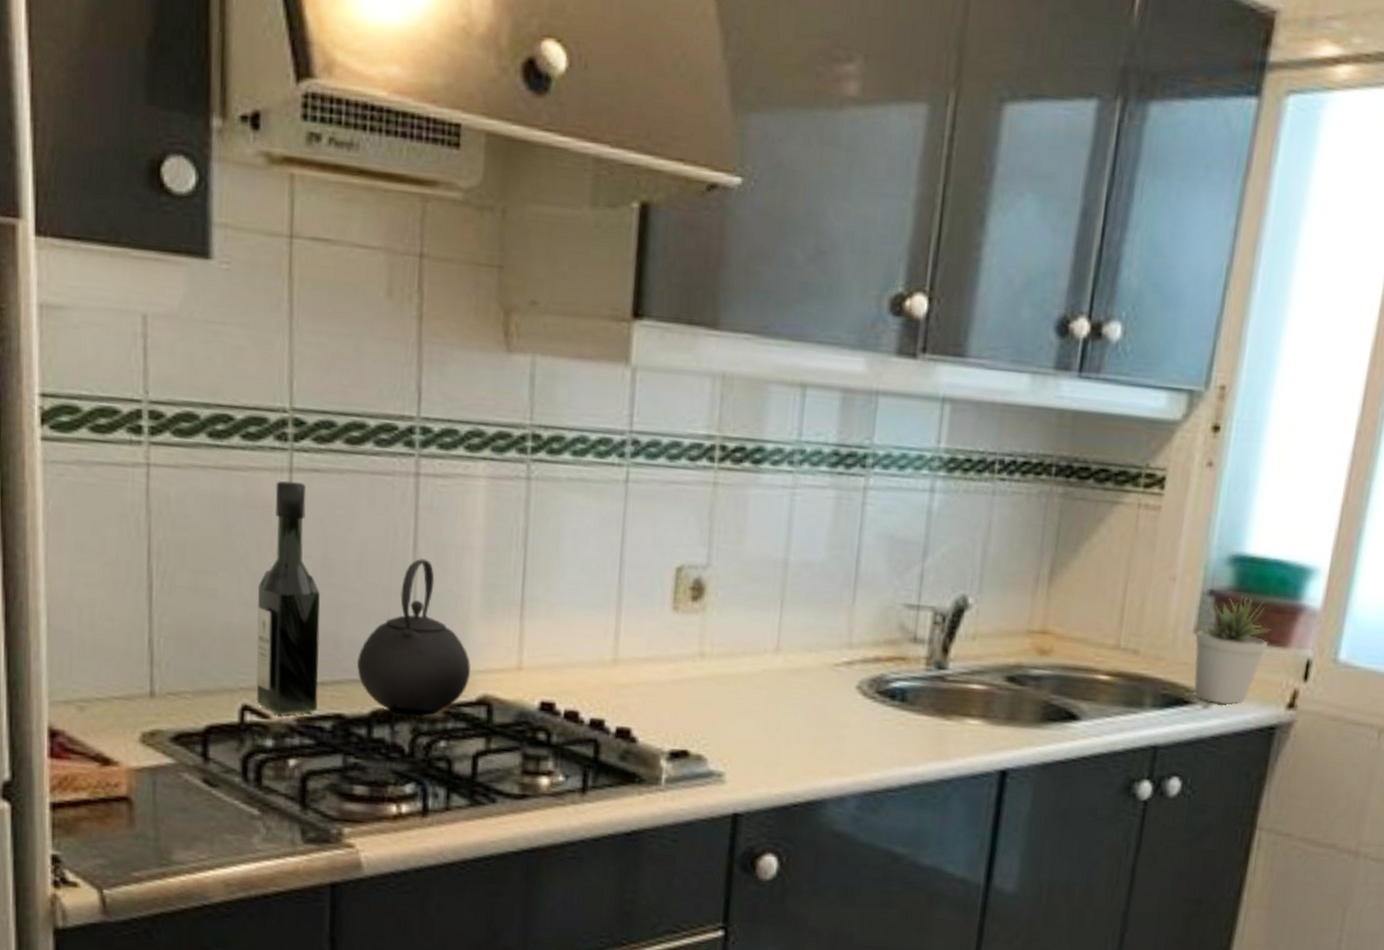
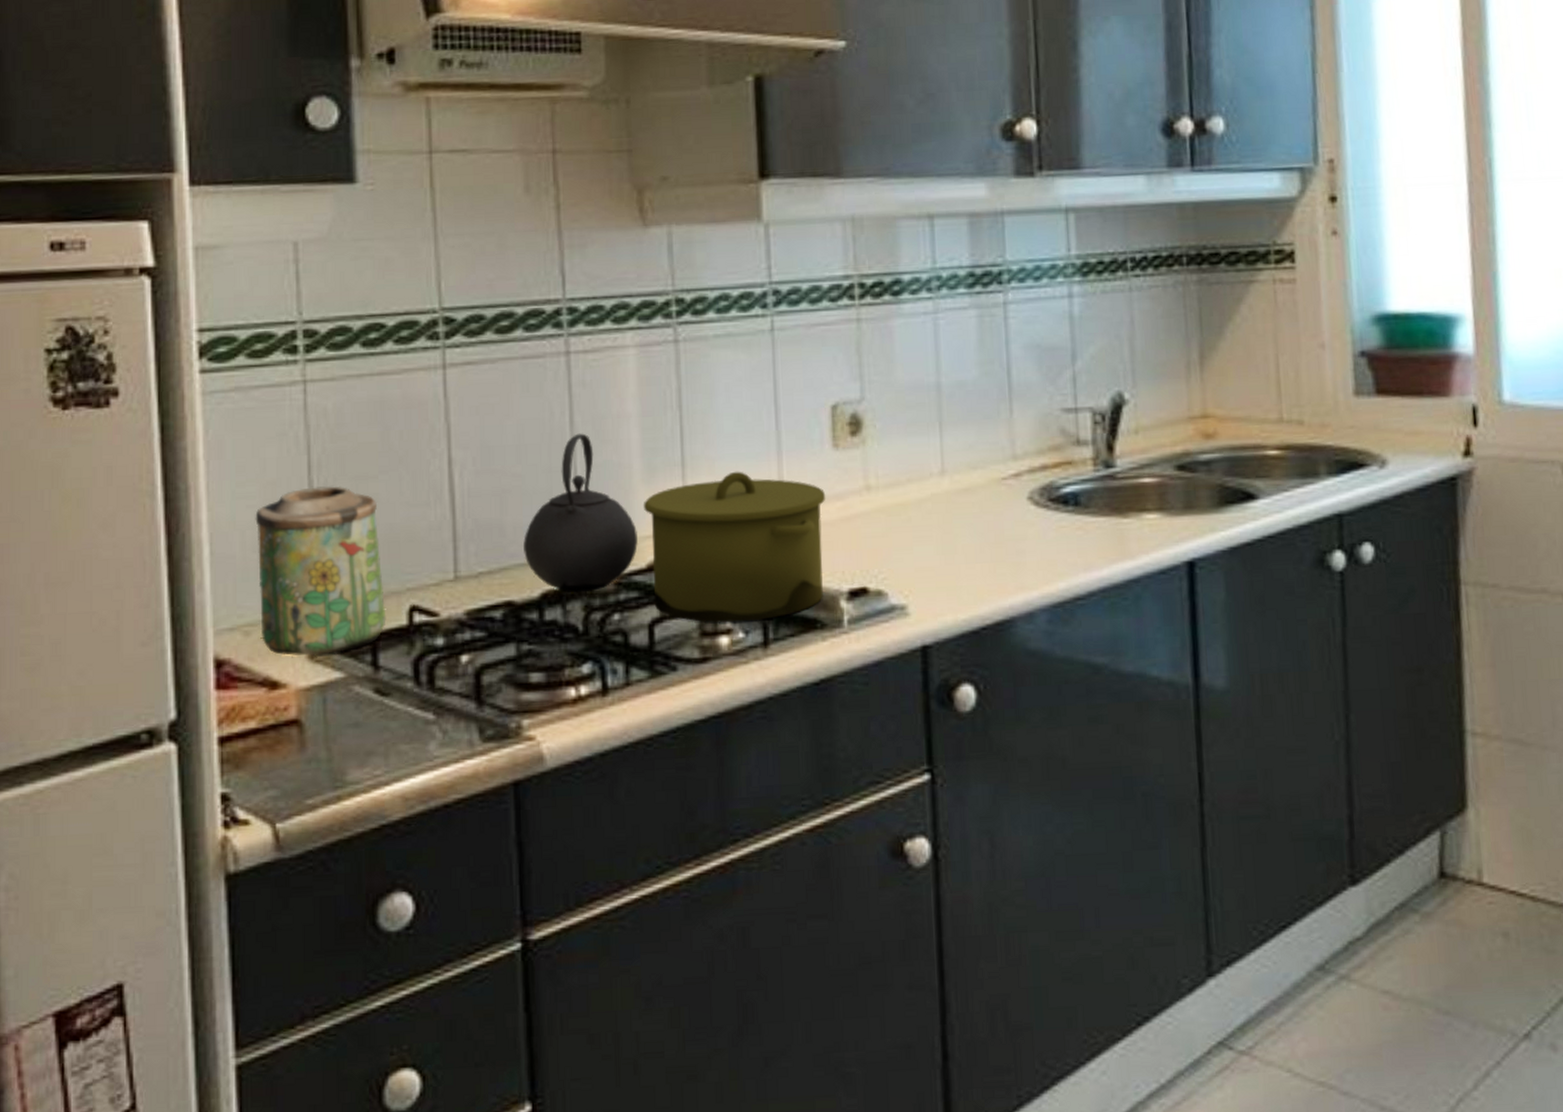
canister: none [93,574,218,740] -> present [255,486,386,656]
bottle: present [255,480,320,715] -> none [418,376,486,611]
cooking pot: none [478,619,660,767] -> present [643,471,826,623]
potted plant: present [1194,595,1272,706] -> none [1356,352,1431,462]

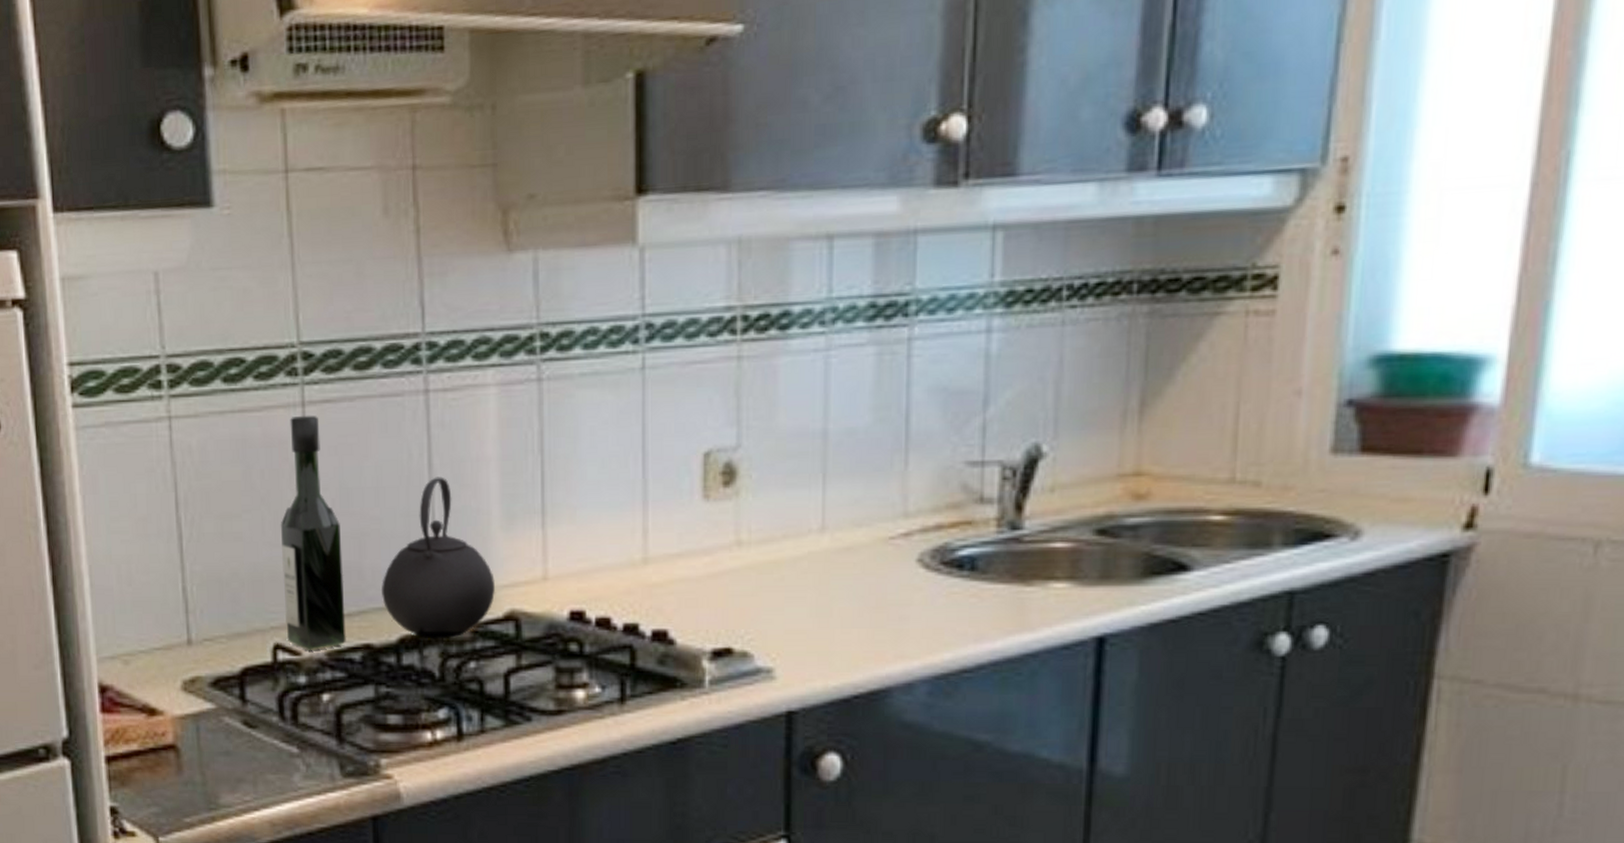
canister: present [255,486,386,656] -> none [129,523,252,686]
bottle: none [418,376,486,611] -> present [280,415,346,650]
cooking pot: present [643,471,826,623] -> none [501,521,693,675]

